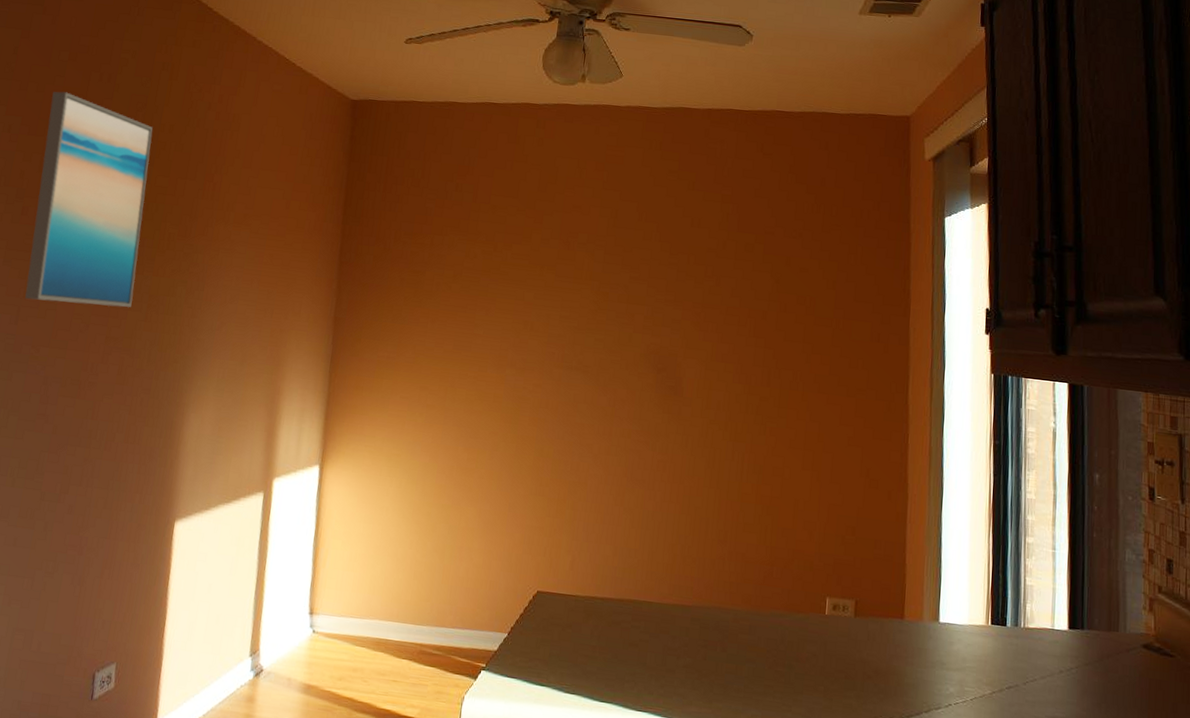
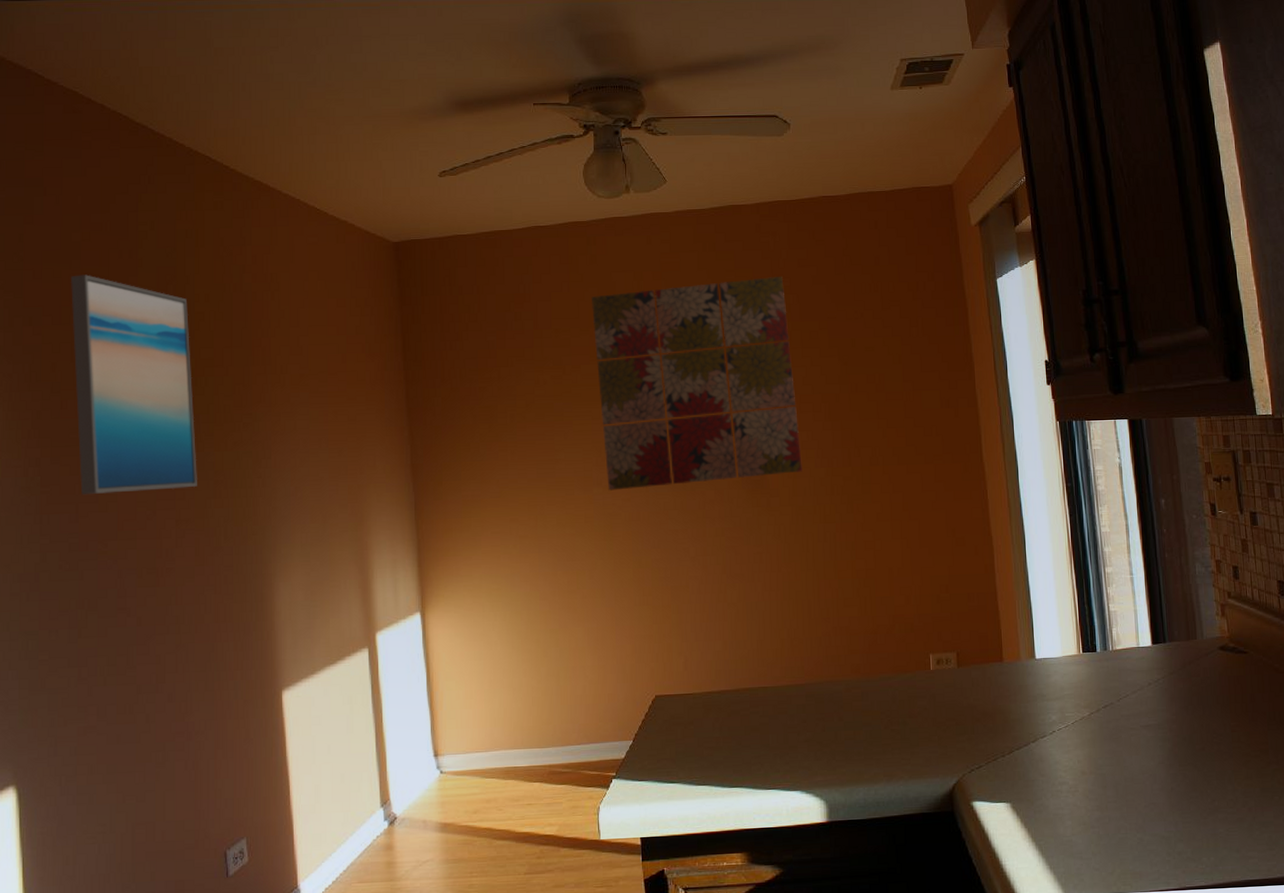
wall art: none [521,178,726,385] -> present [591,276,804,491]

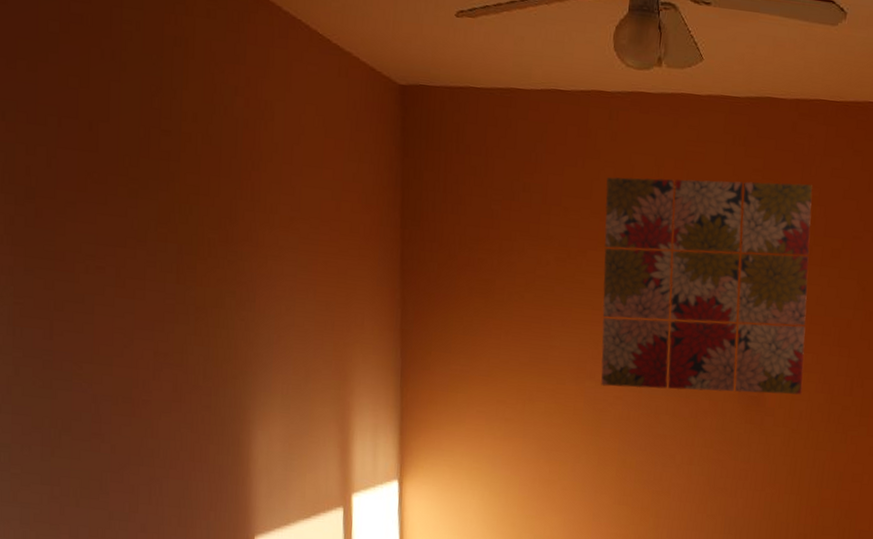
wall art: present [70,274,197,495] -> none [47,71,178,321]

